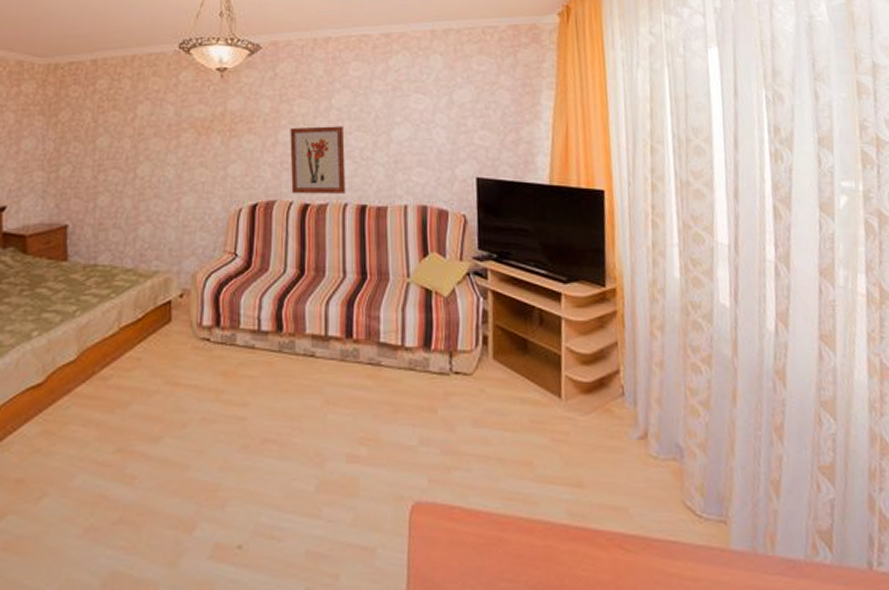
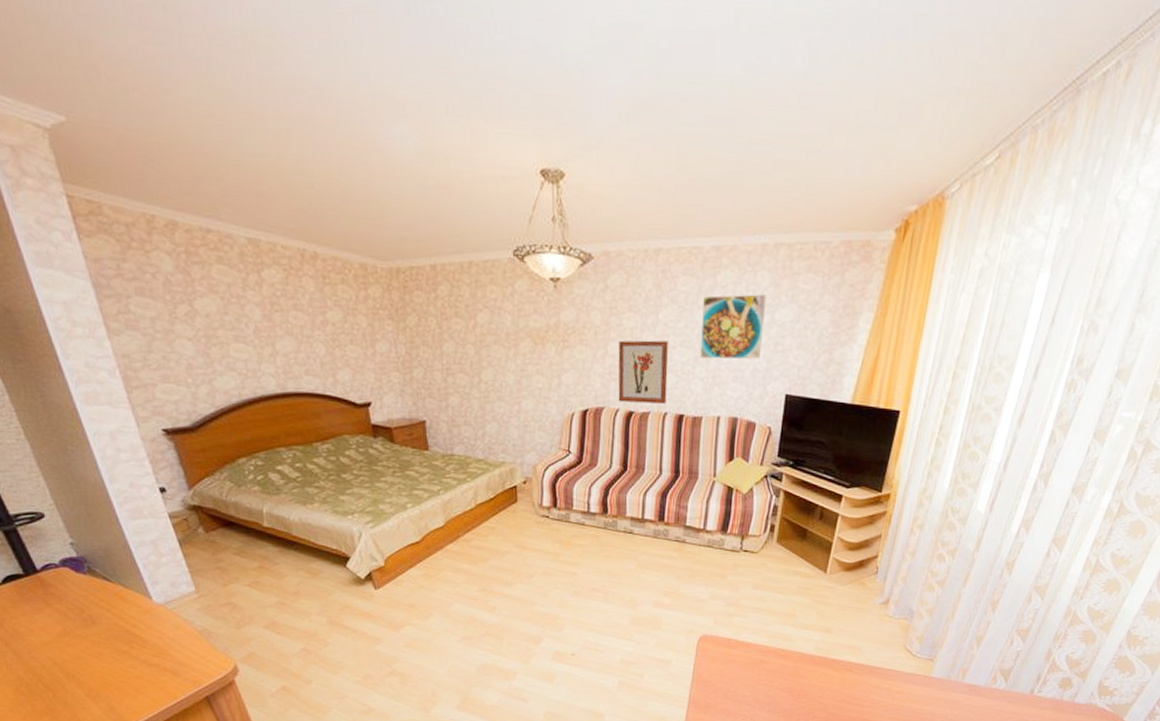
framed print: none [377,77,444,143] -> present [700,294,767,360]

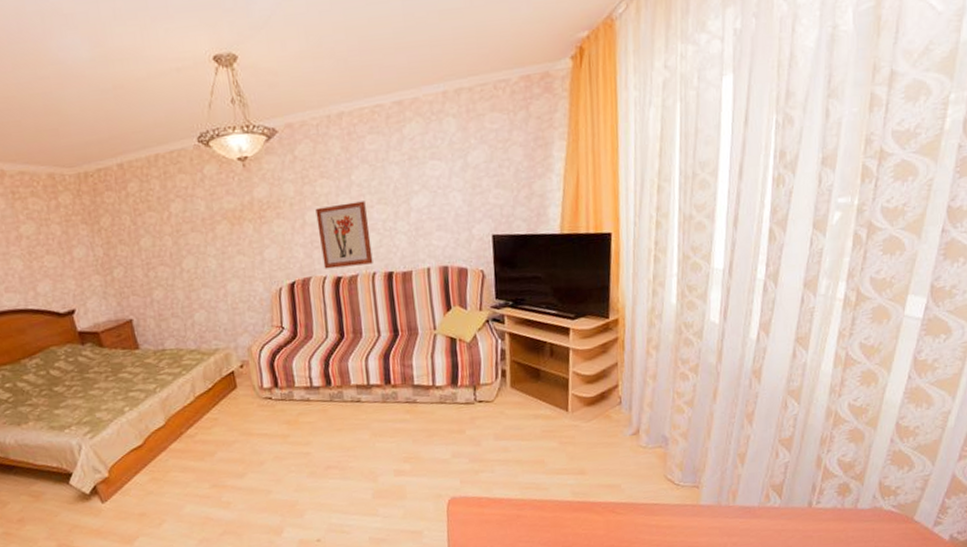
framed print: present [700,294,767,360] -> none [393,140,461,213]

